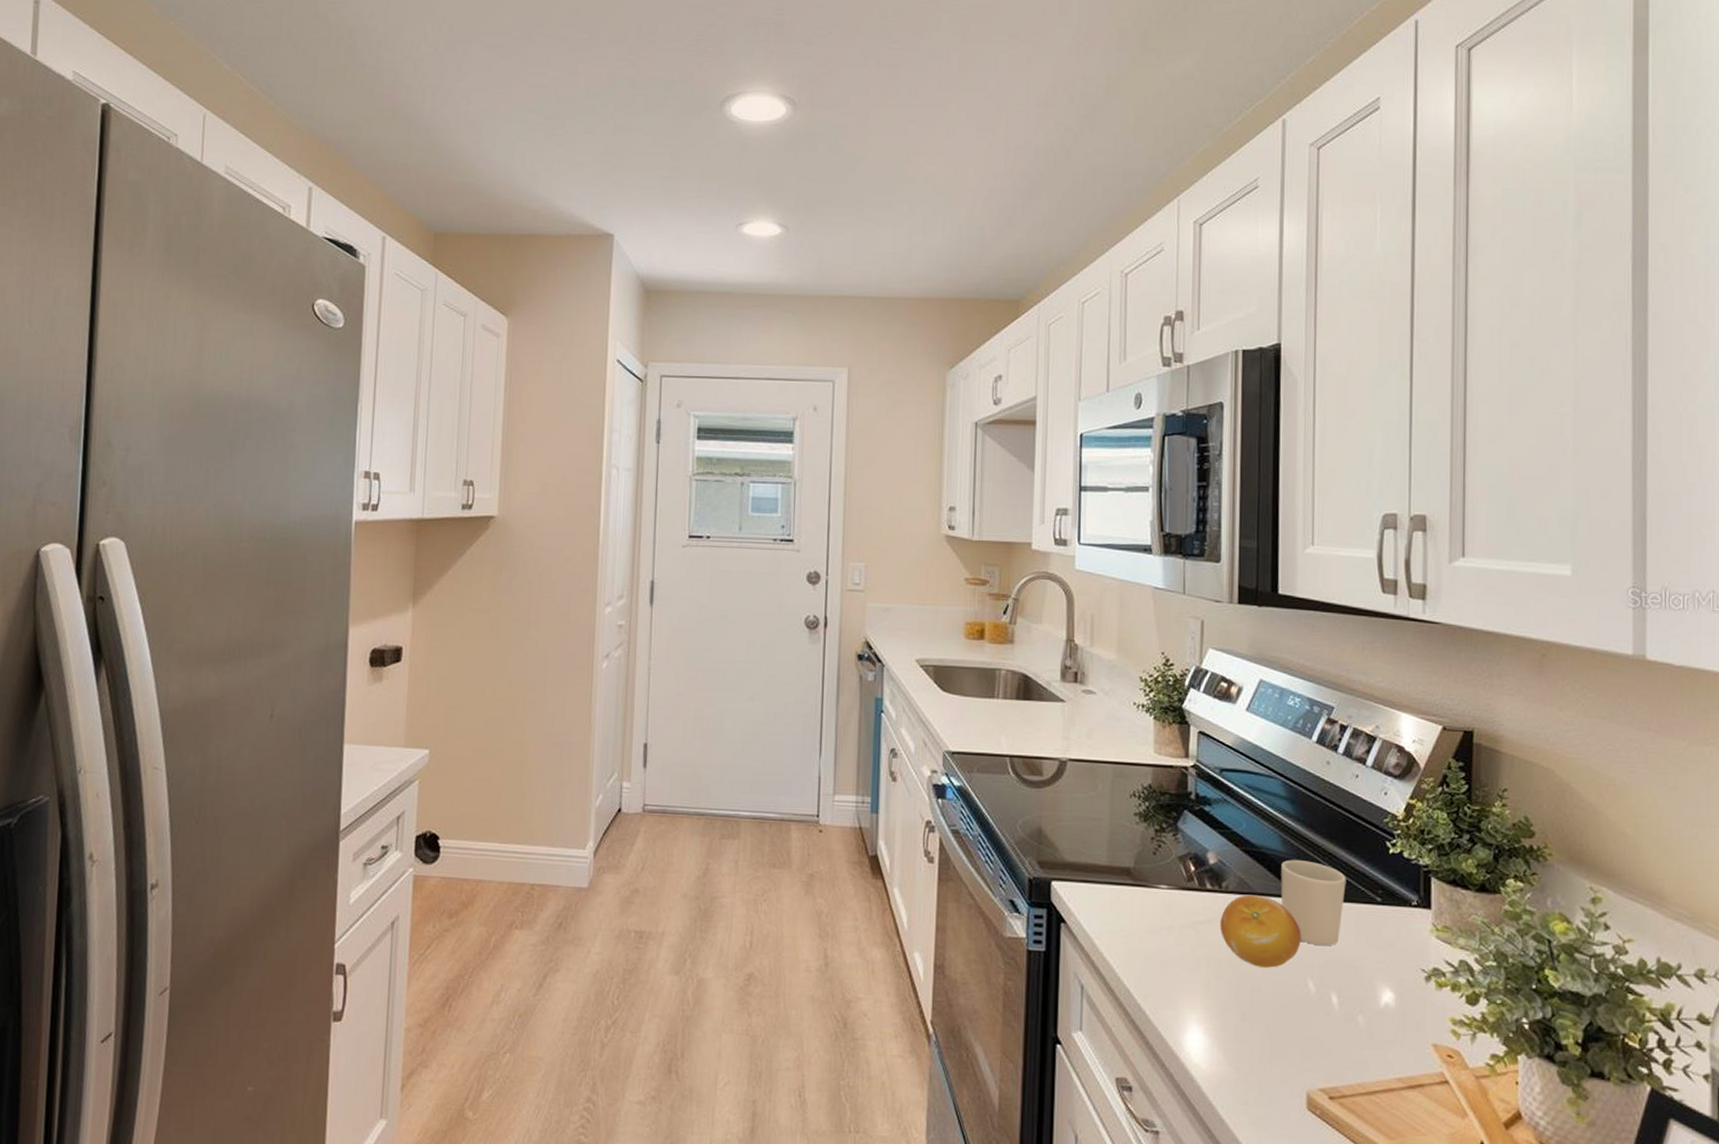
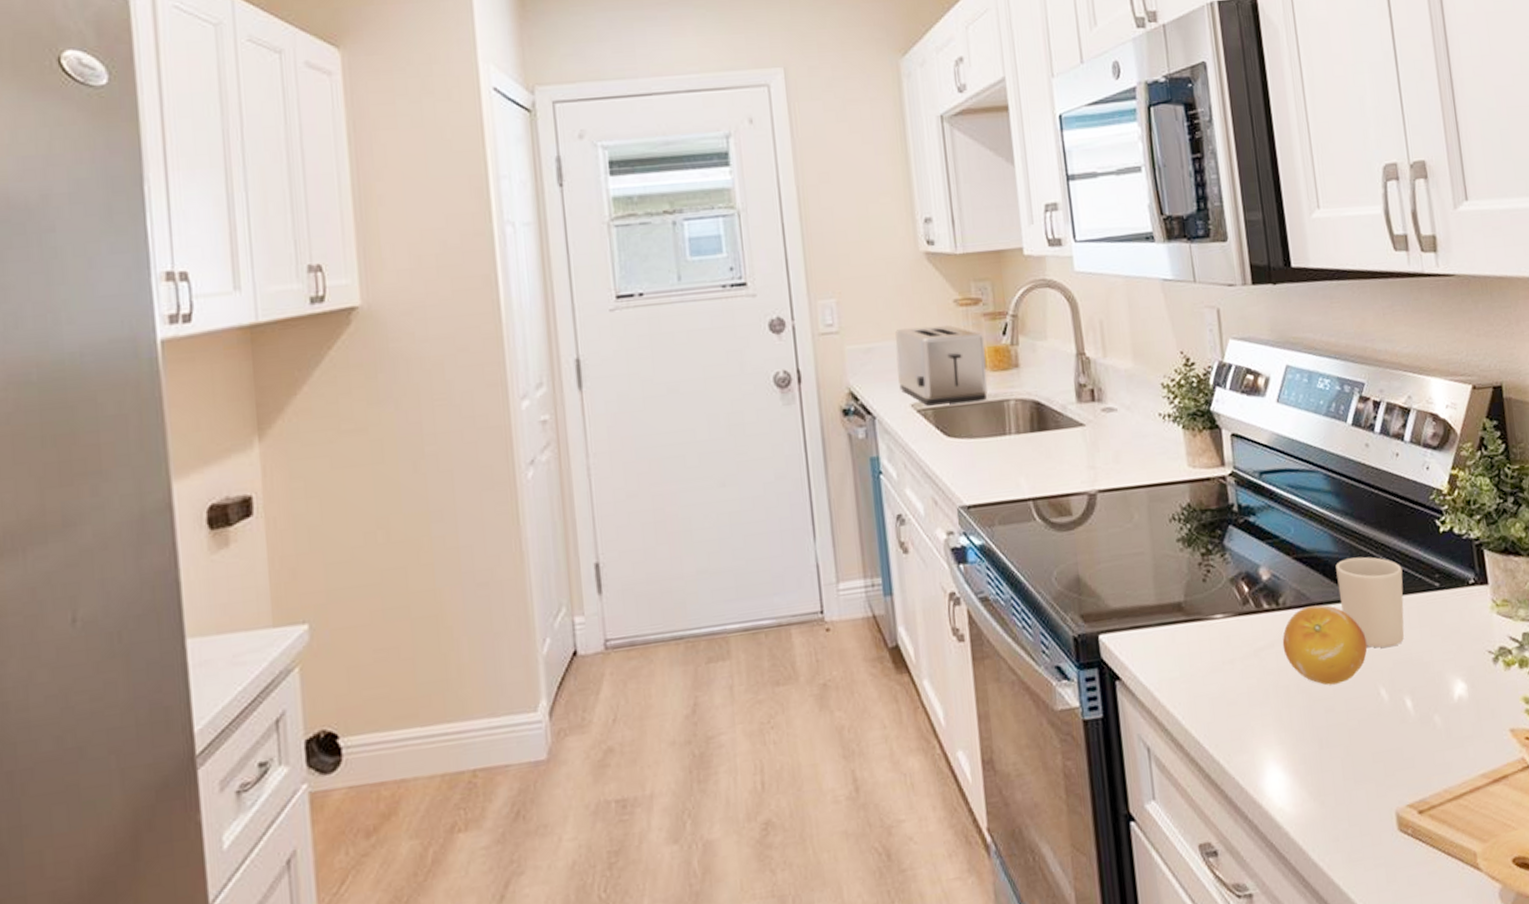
toaster: none [908,596,987,667] -> present [895,325,988,406]

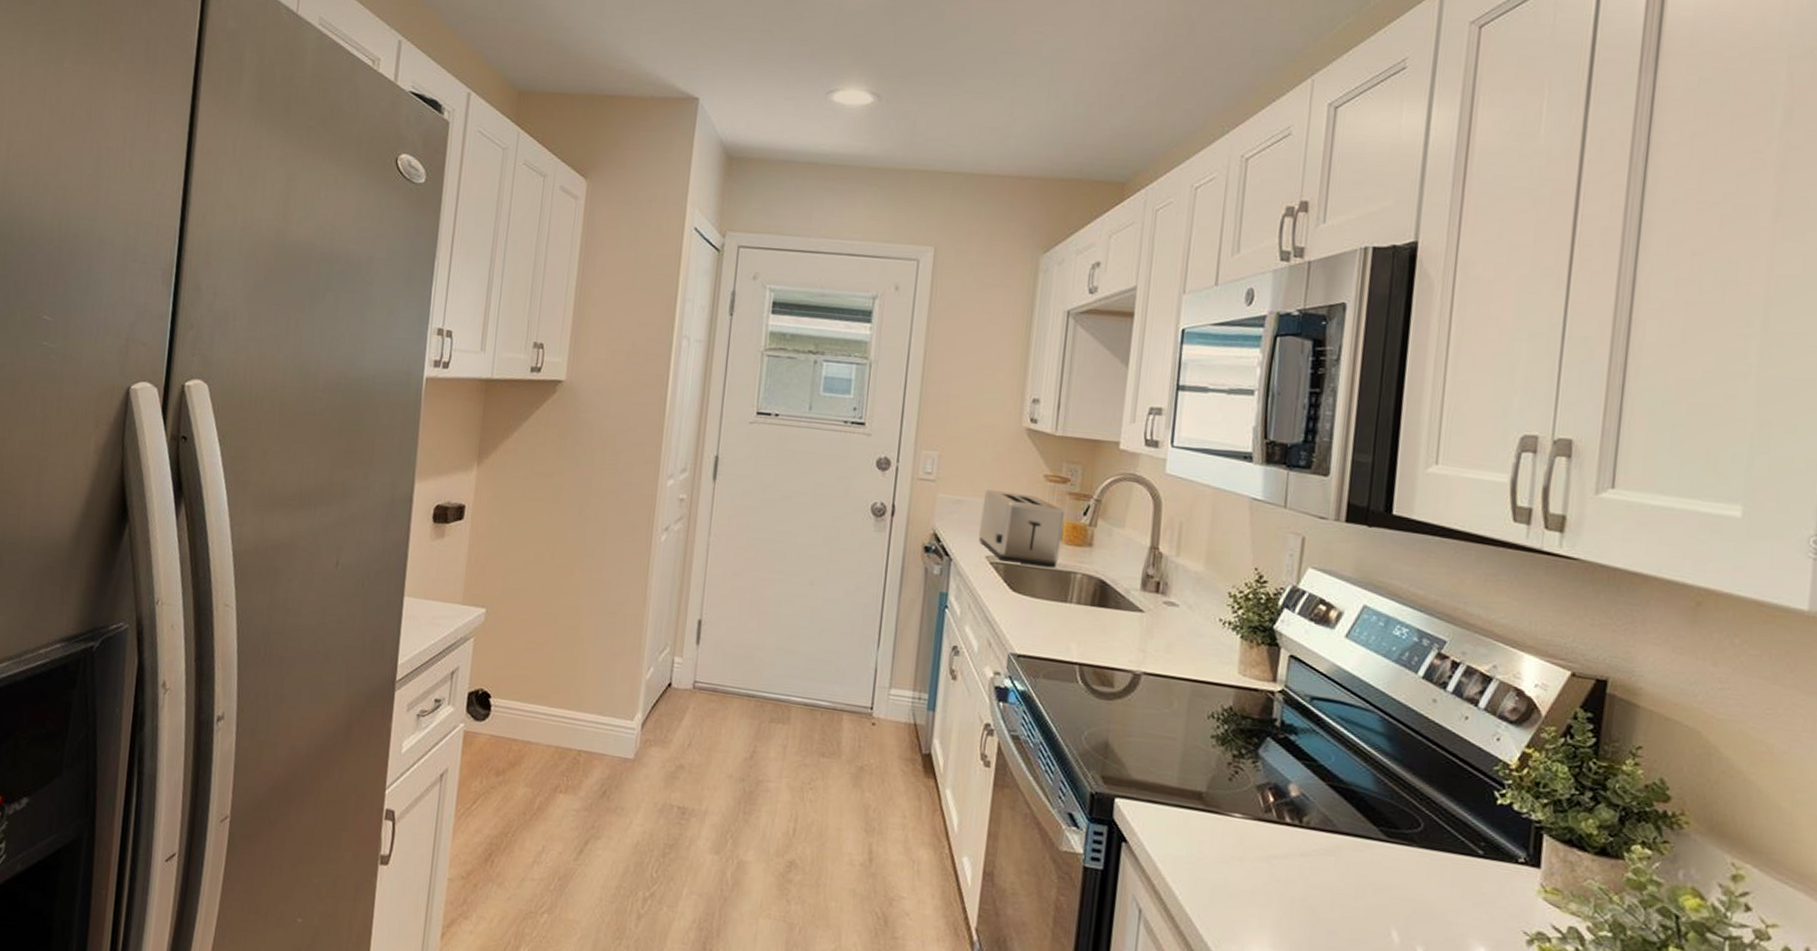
fruit: present [1282,605,1368,686] -> none [1296,832,1389,913]
mug: present [1336,556,1404,648] -> none [1368,800,1445,896]

